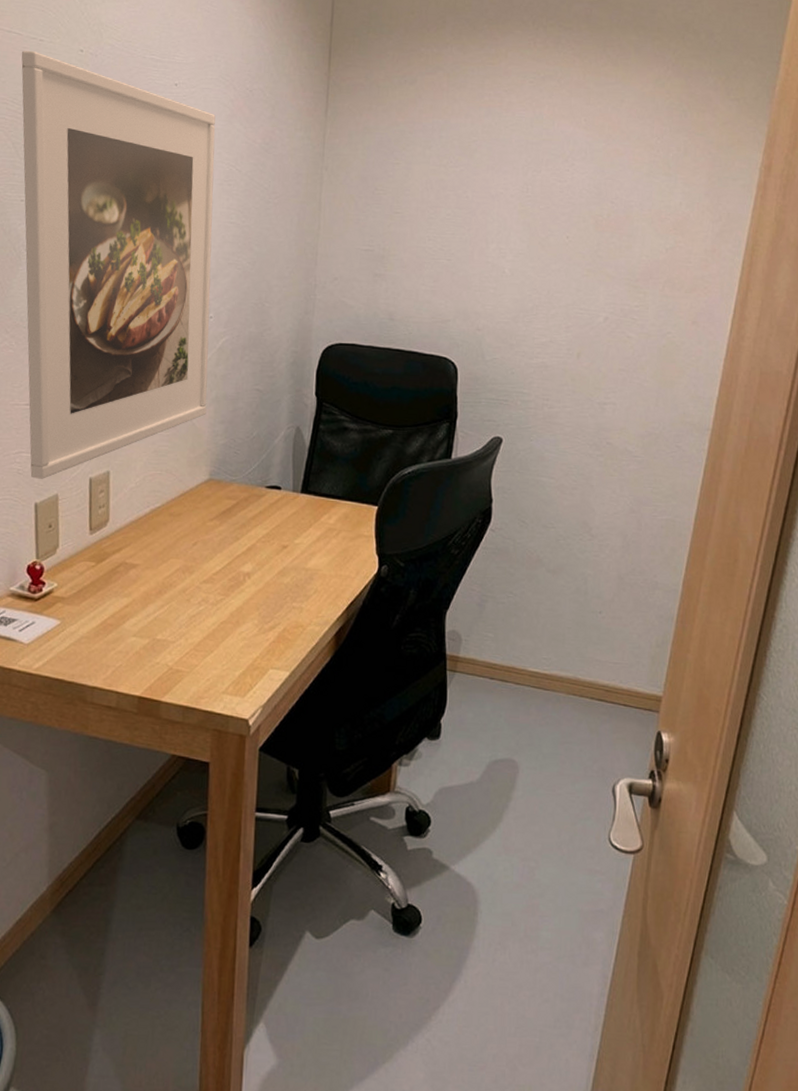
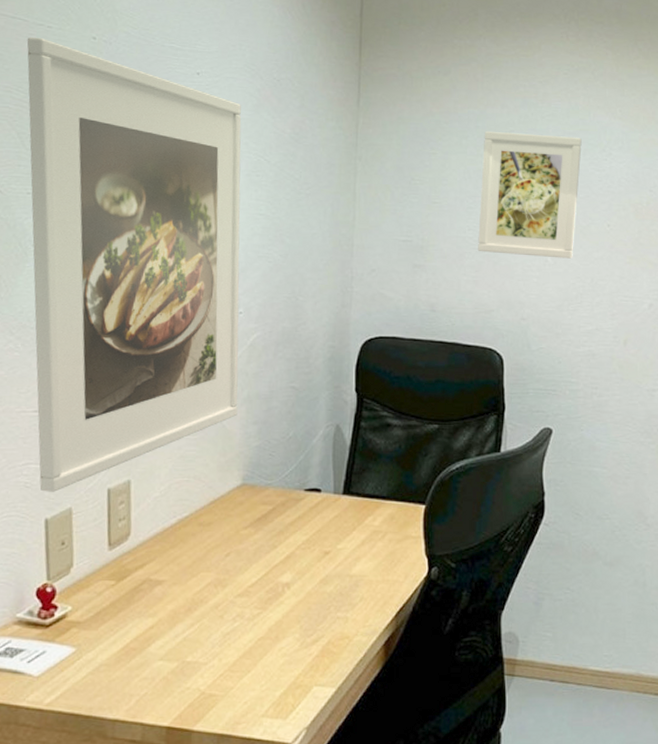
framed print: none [437,141,545,270] -> present [478,131,582,259]

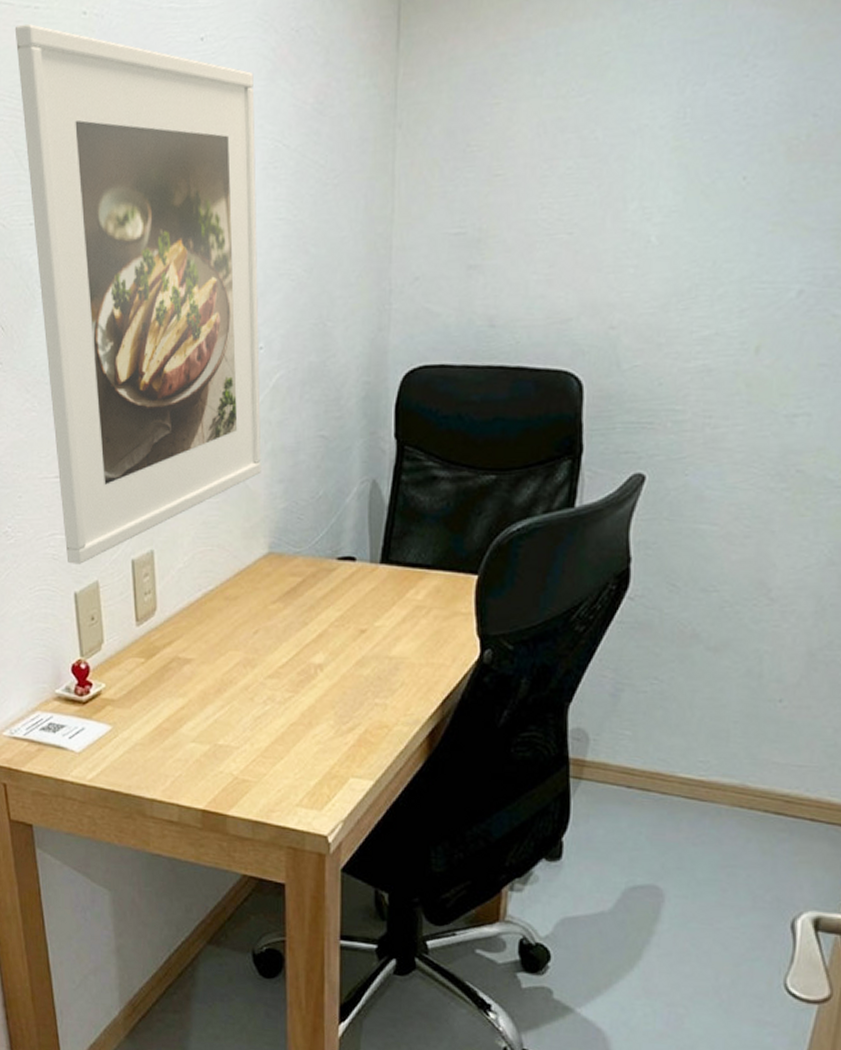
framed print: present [478,131,582,259] -> none [554,46,712,239]

